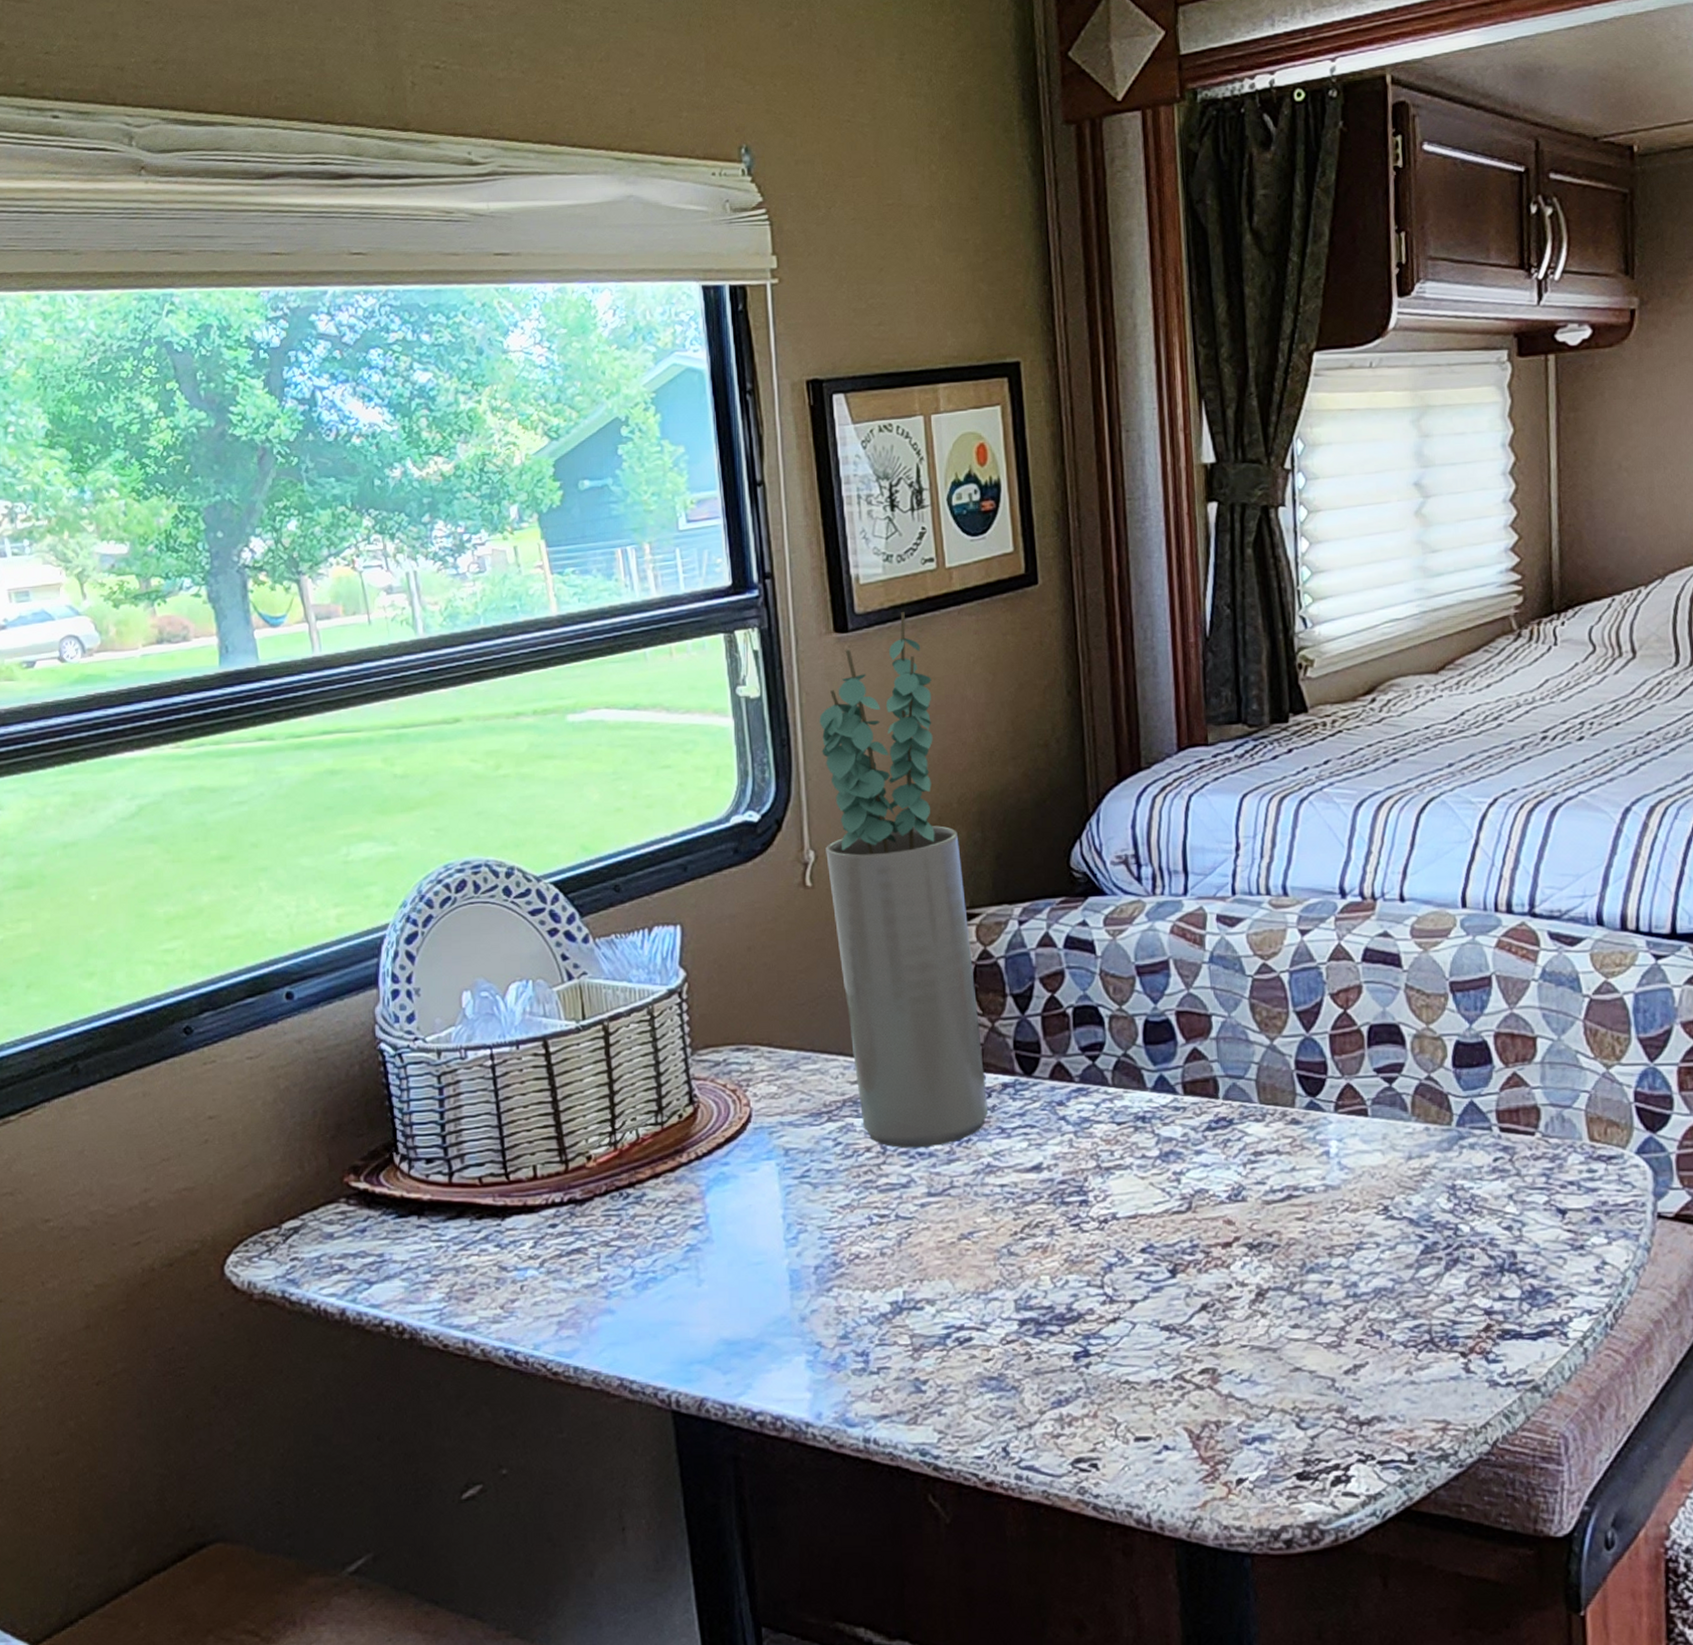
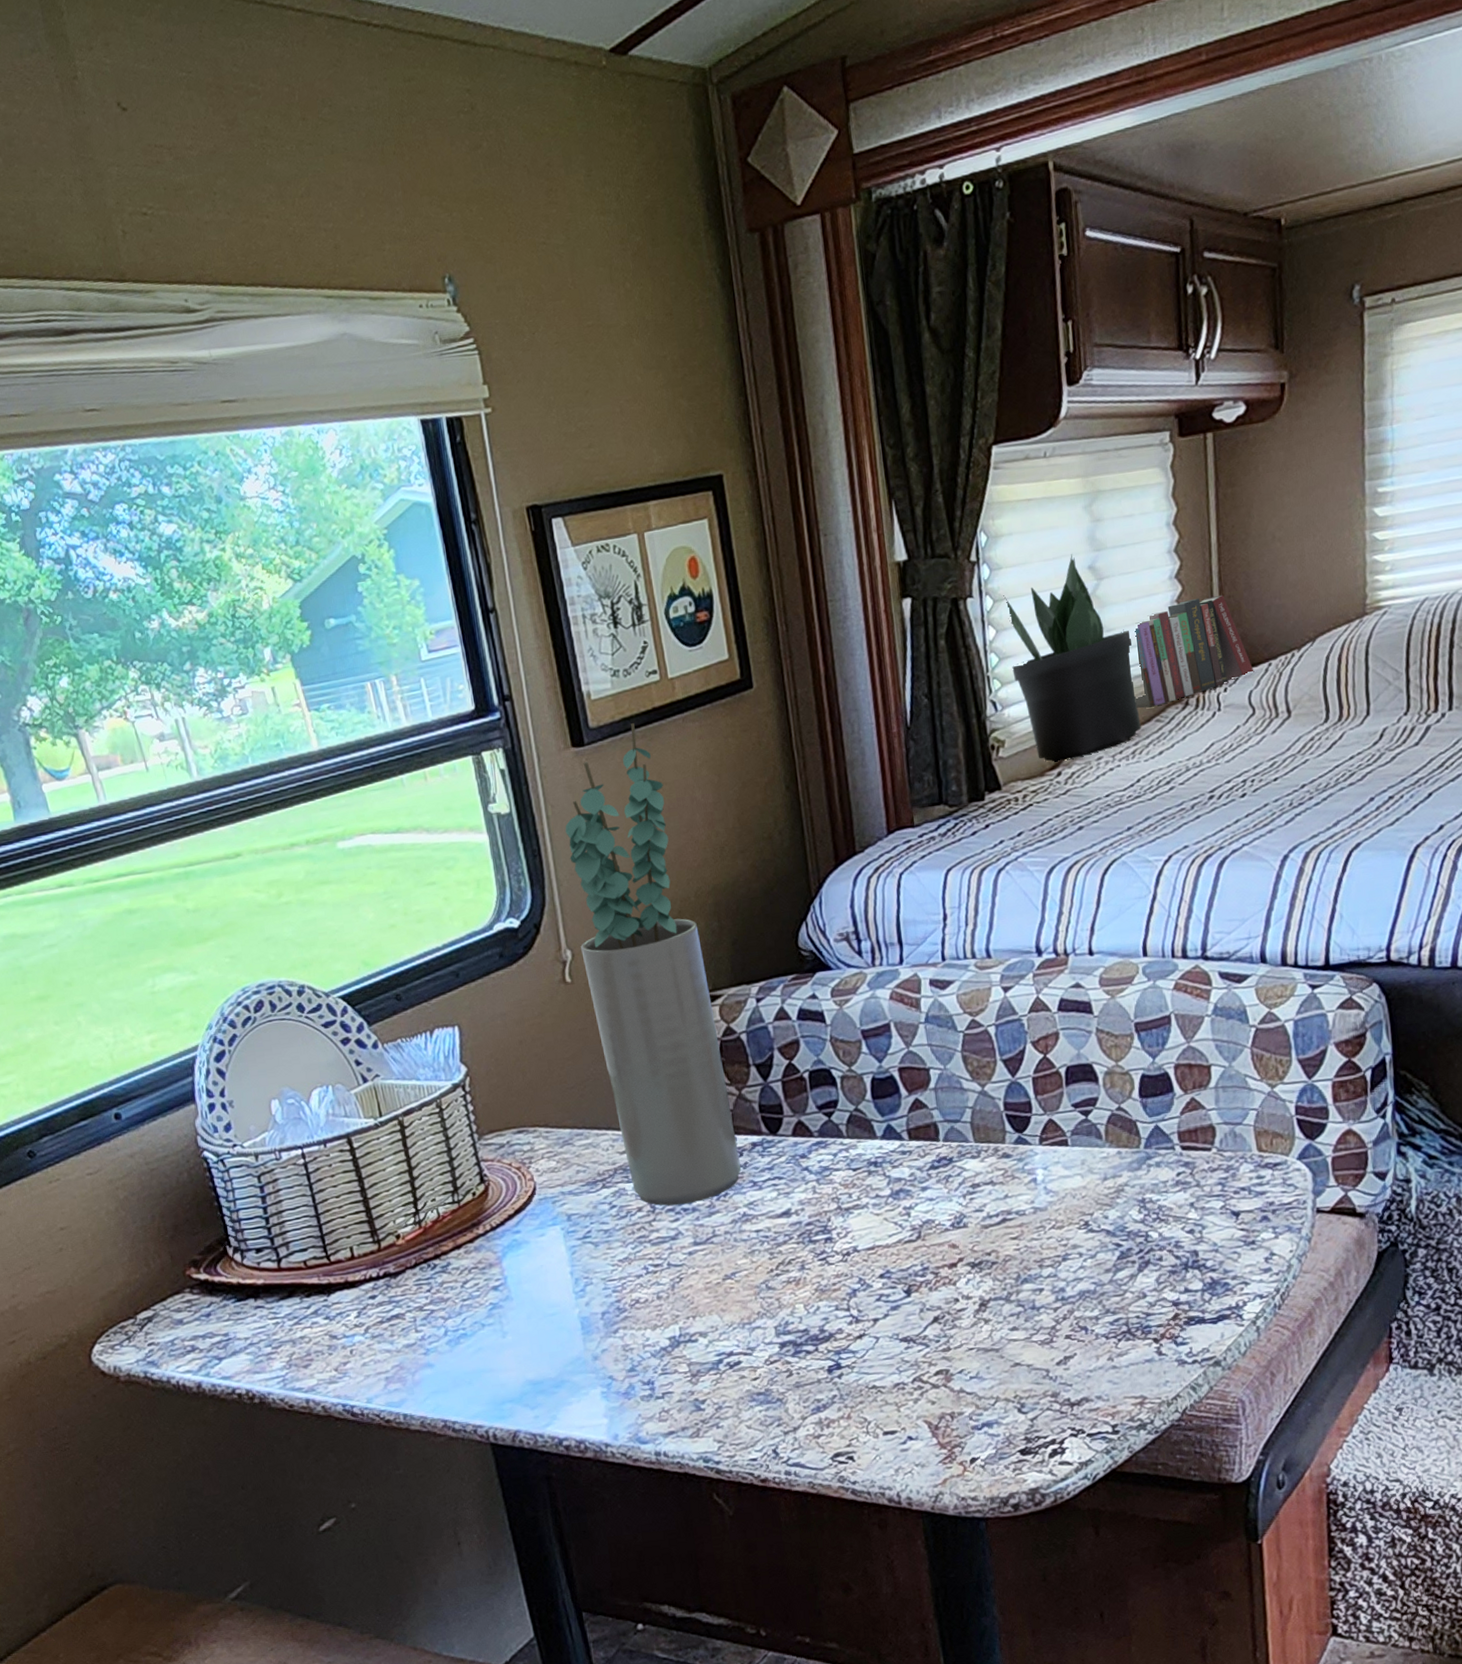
planter: none [1319,469,1467,687] -> present [1003,554,1141,762]
books: none [1448,523,1596,637] -> present [1121,595,1254,709]

